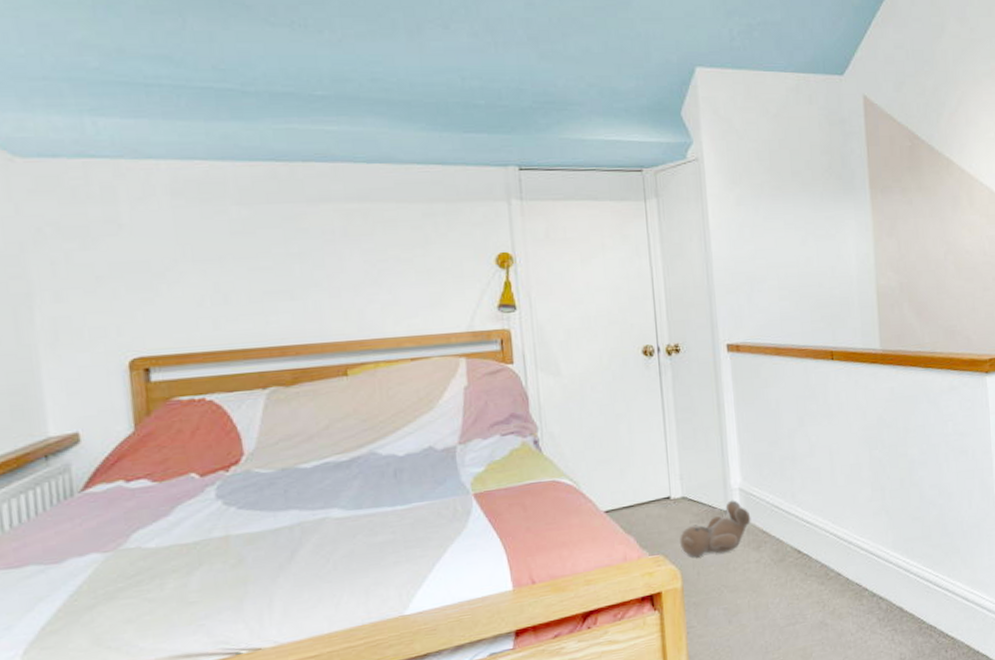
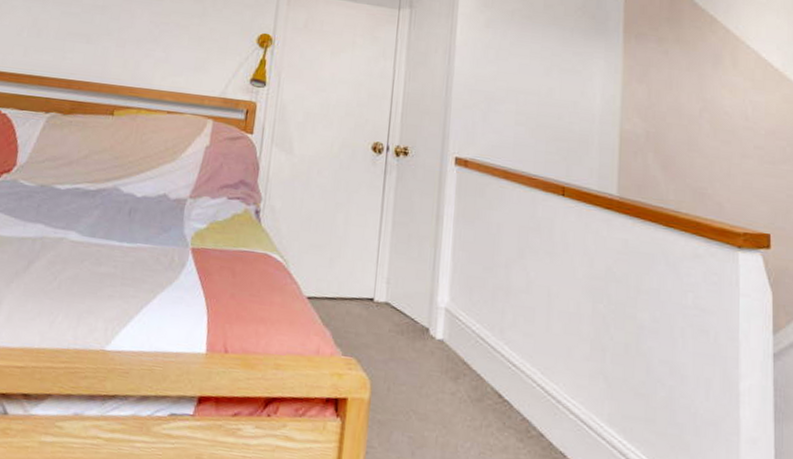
teddy bear: present [680,500,751,557] -> none [375,318,453,375]

